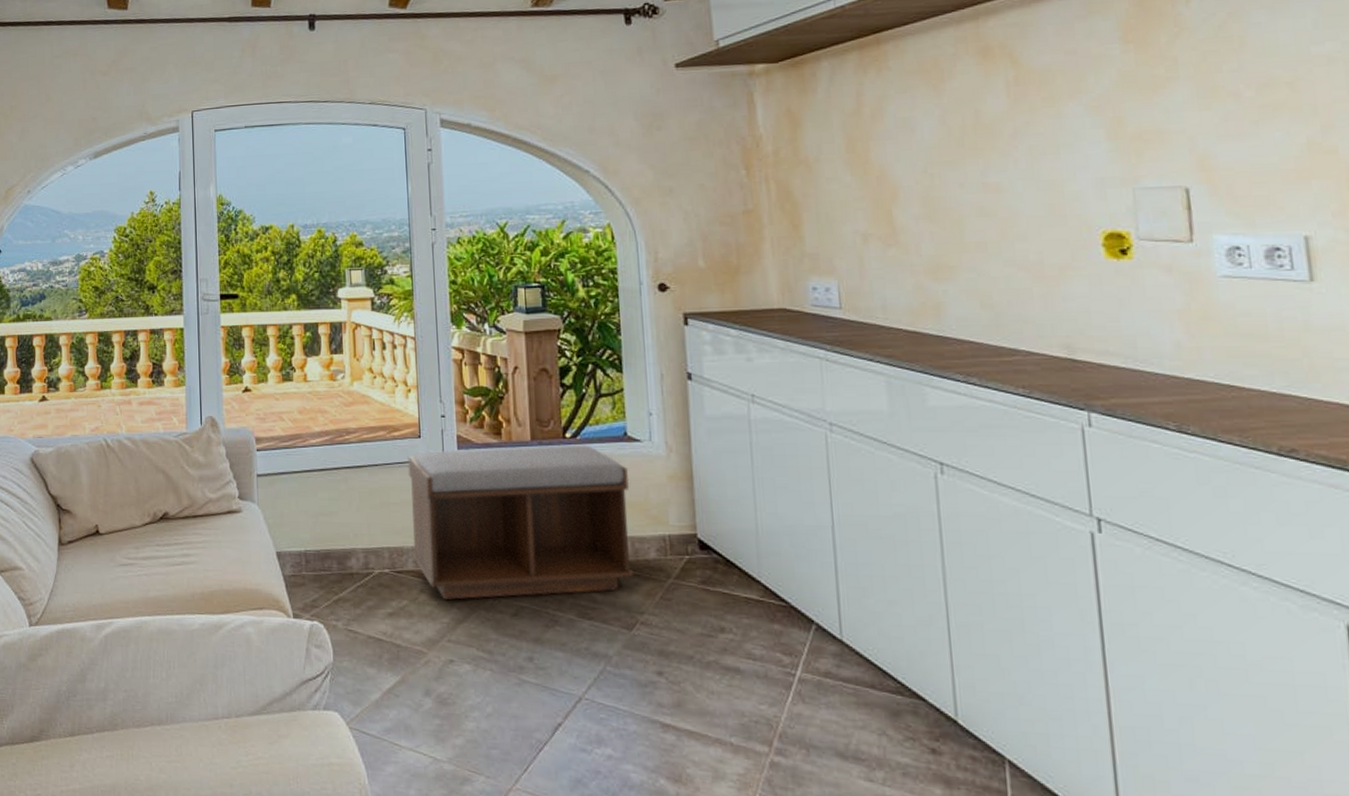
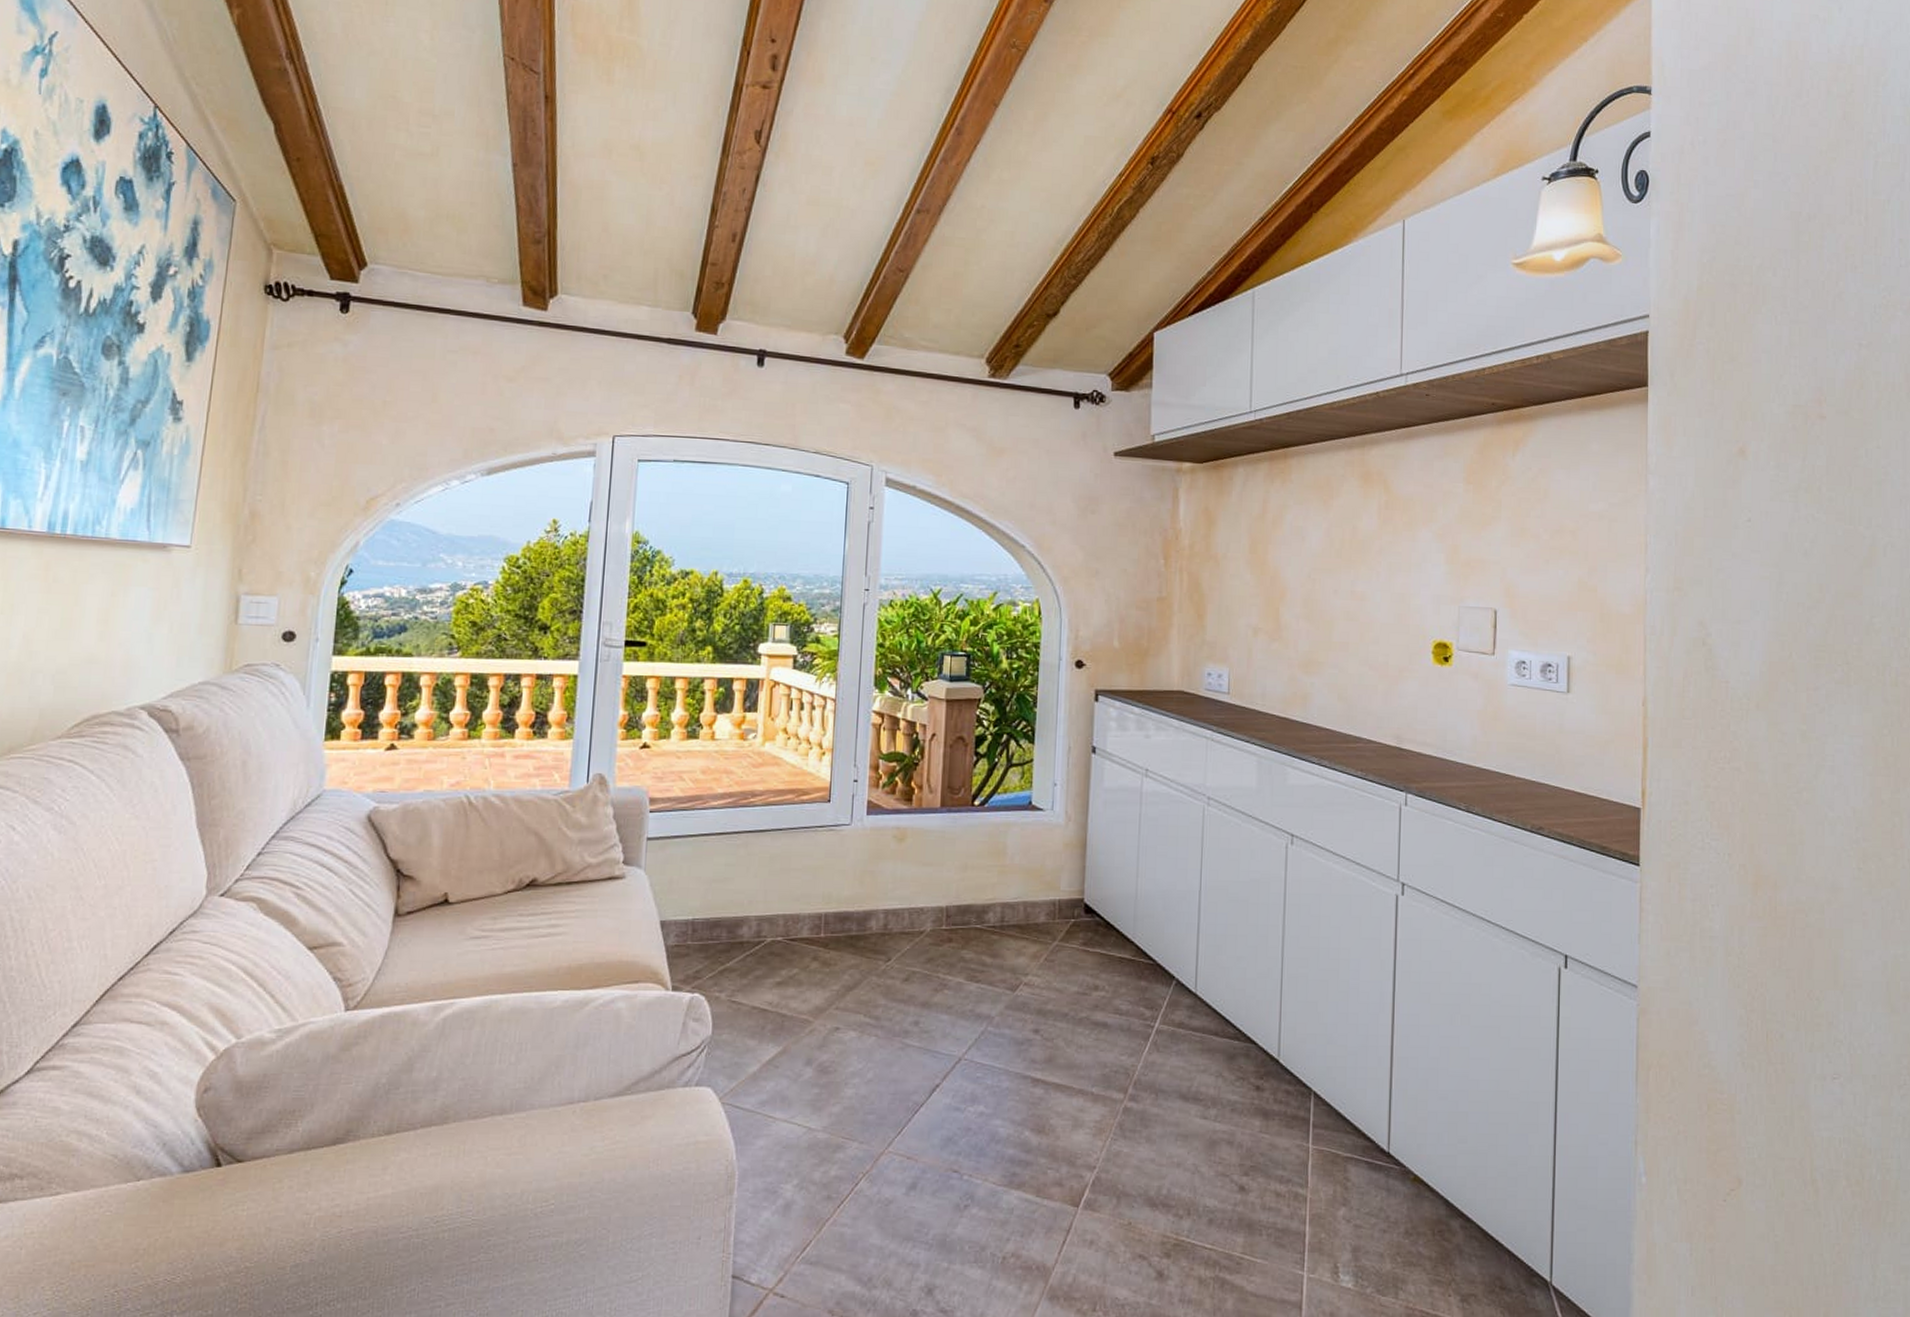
bench: present [407,444,635,600] -> none [808,812,1030,967]

